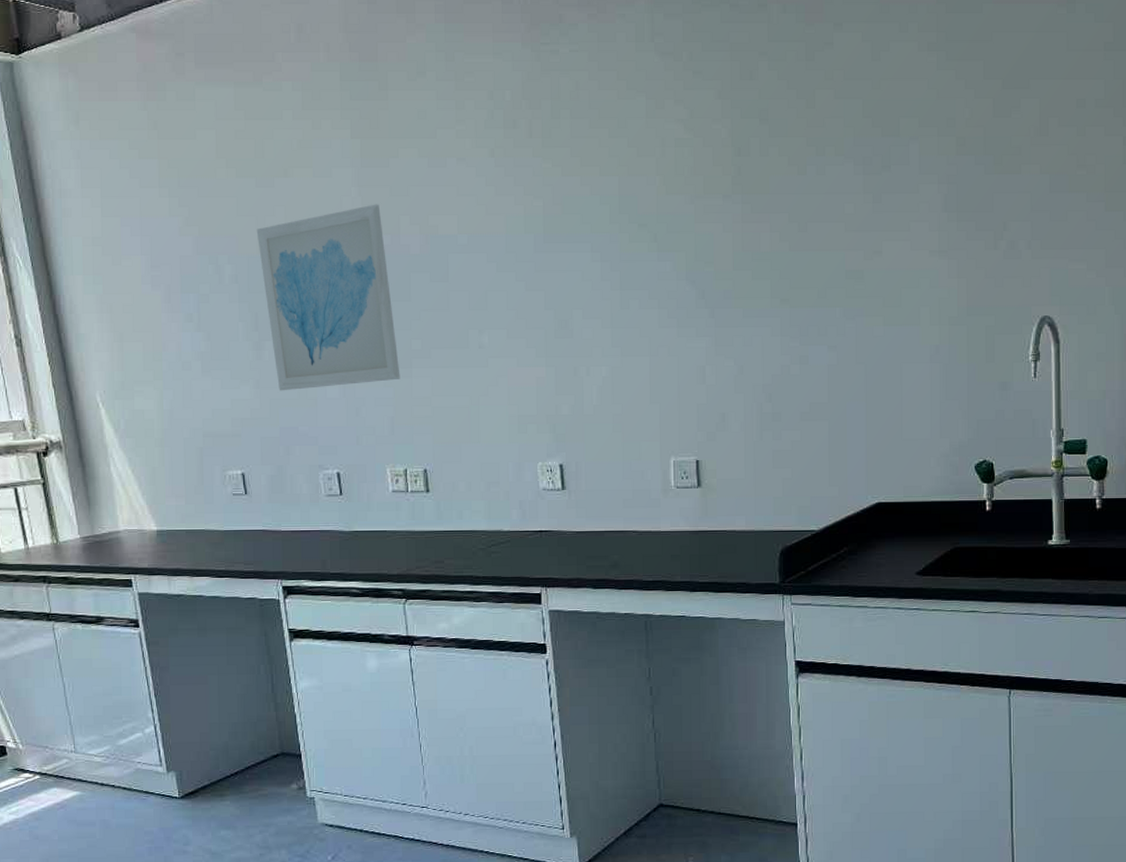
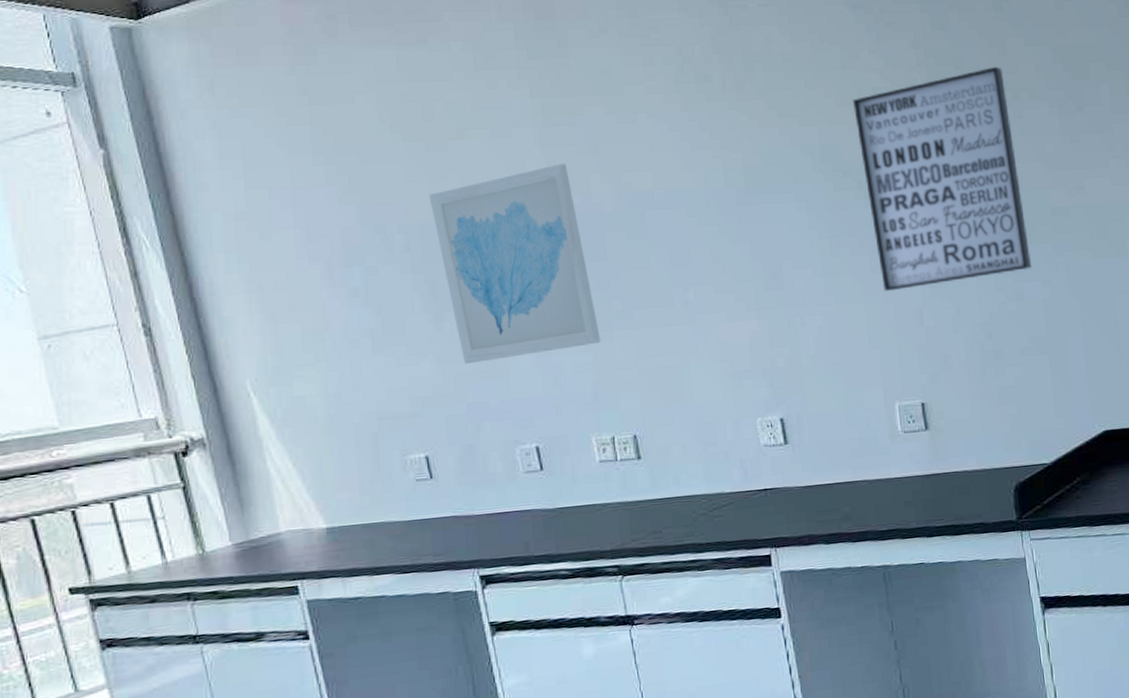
wall art: none [653,120,820,347] -> present [852,66,1032,292]

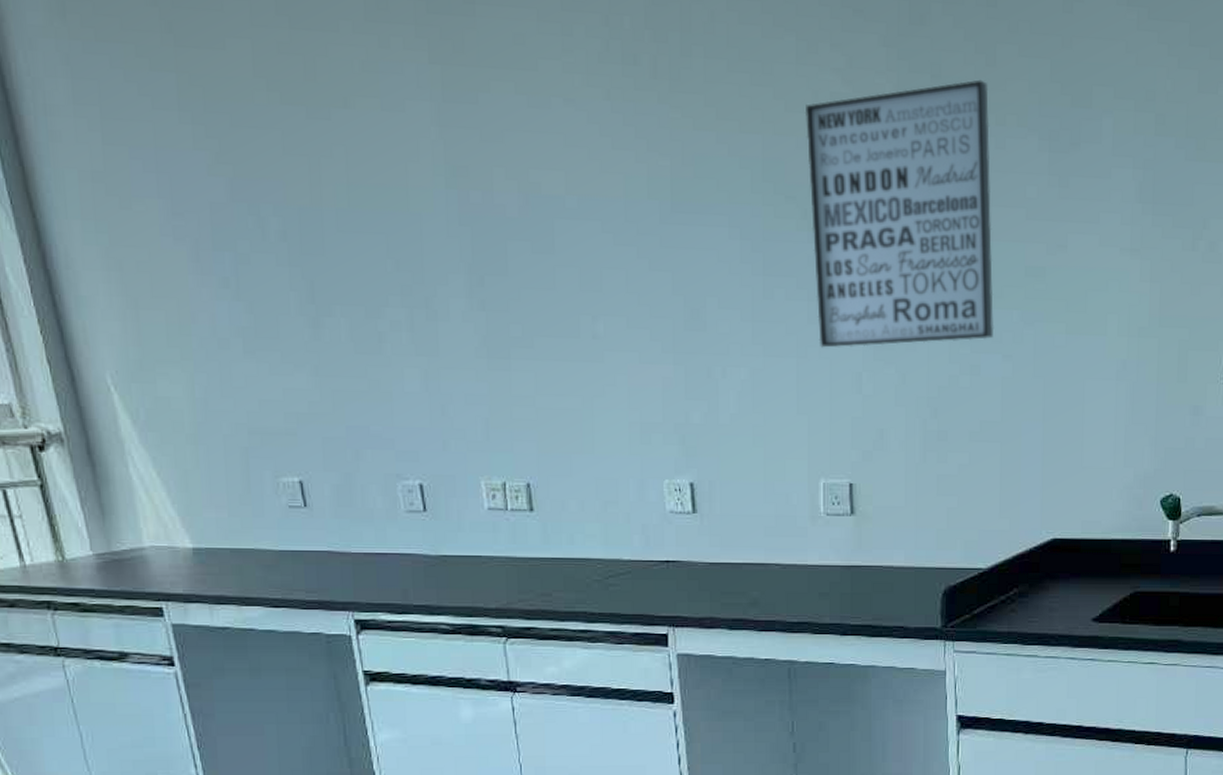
wall art: present [429,163,601,365] -> none [309,150,496,381]

